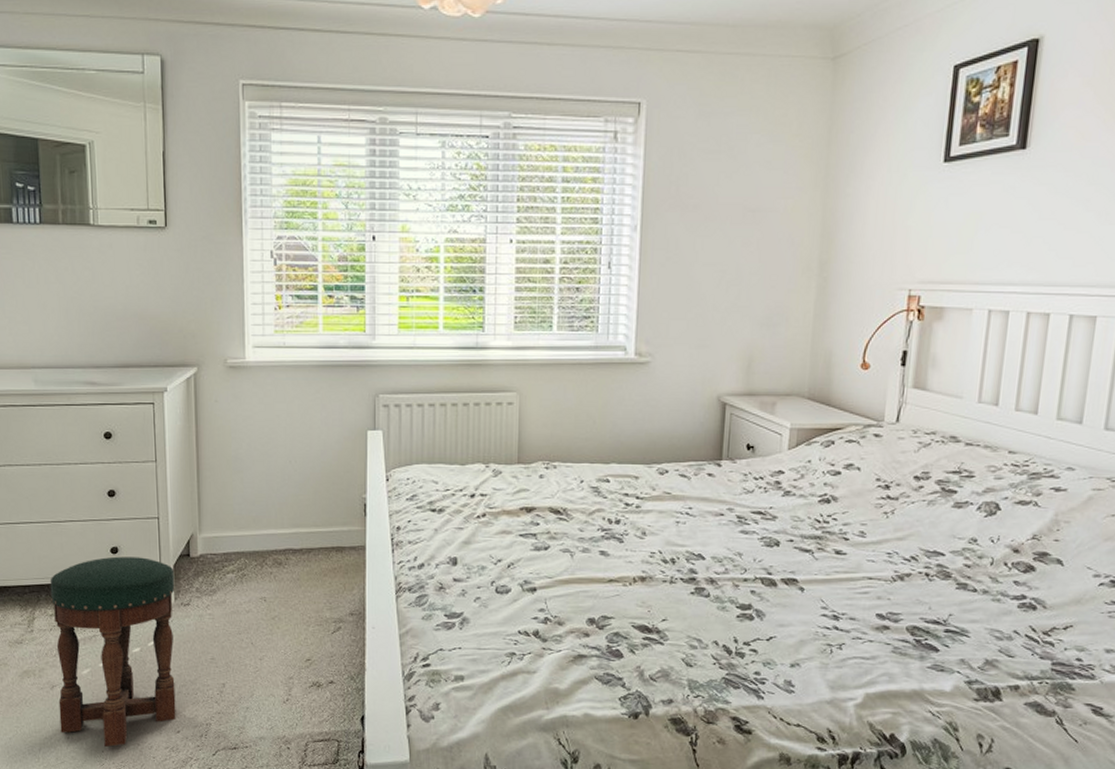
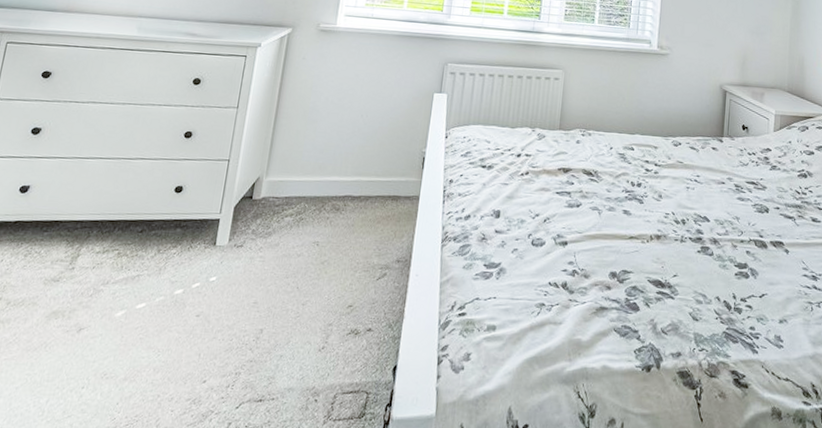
stool: present [50,556,176,747] -> none [76,195,234,398]

